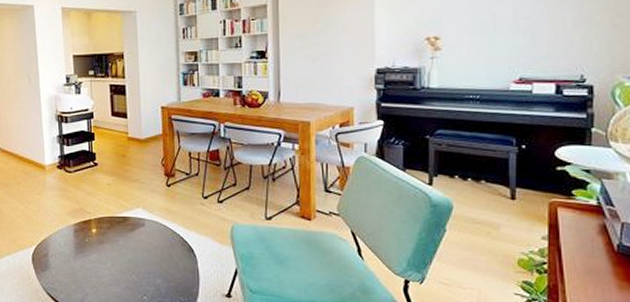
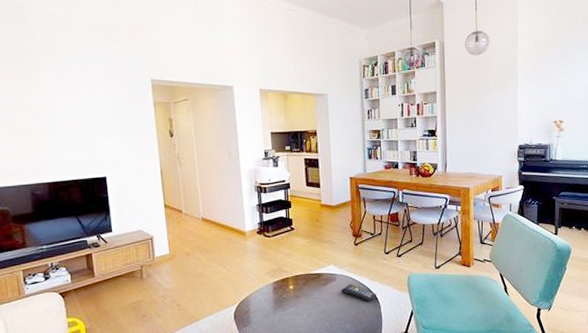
remote control: none [150,231,193,253] -> present [341,283,377,301]

